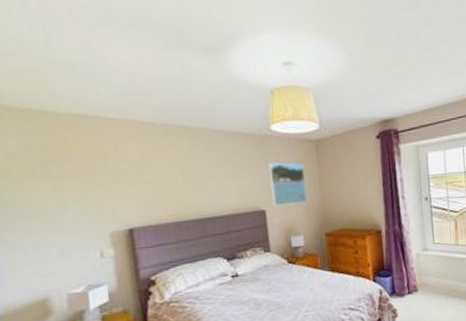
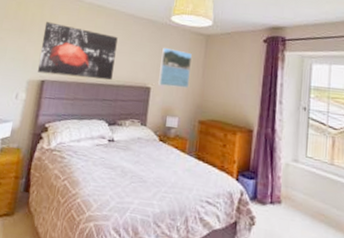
wall art: none [110,156,218,221] -> present [38,22,118,80]

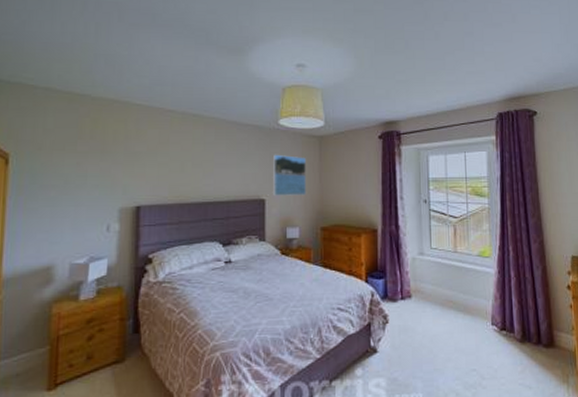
wall art: present [38,22,118,80] -> none [129,139,221,198]

